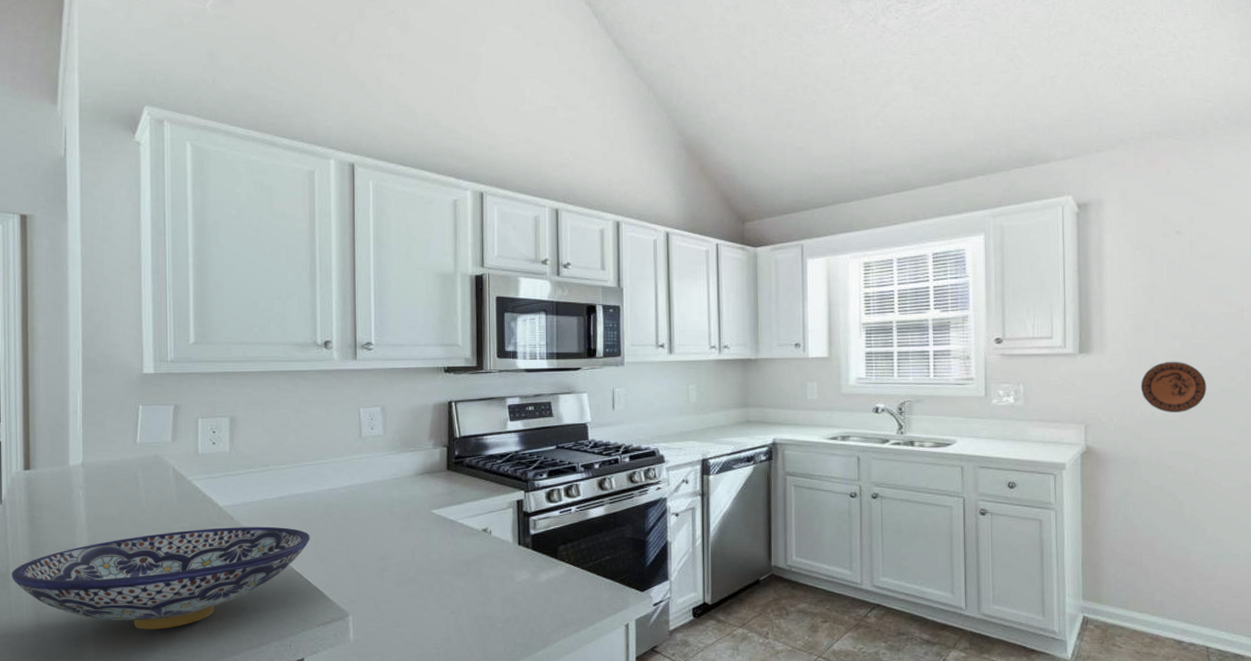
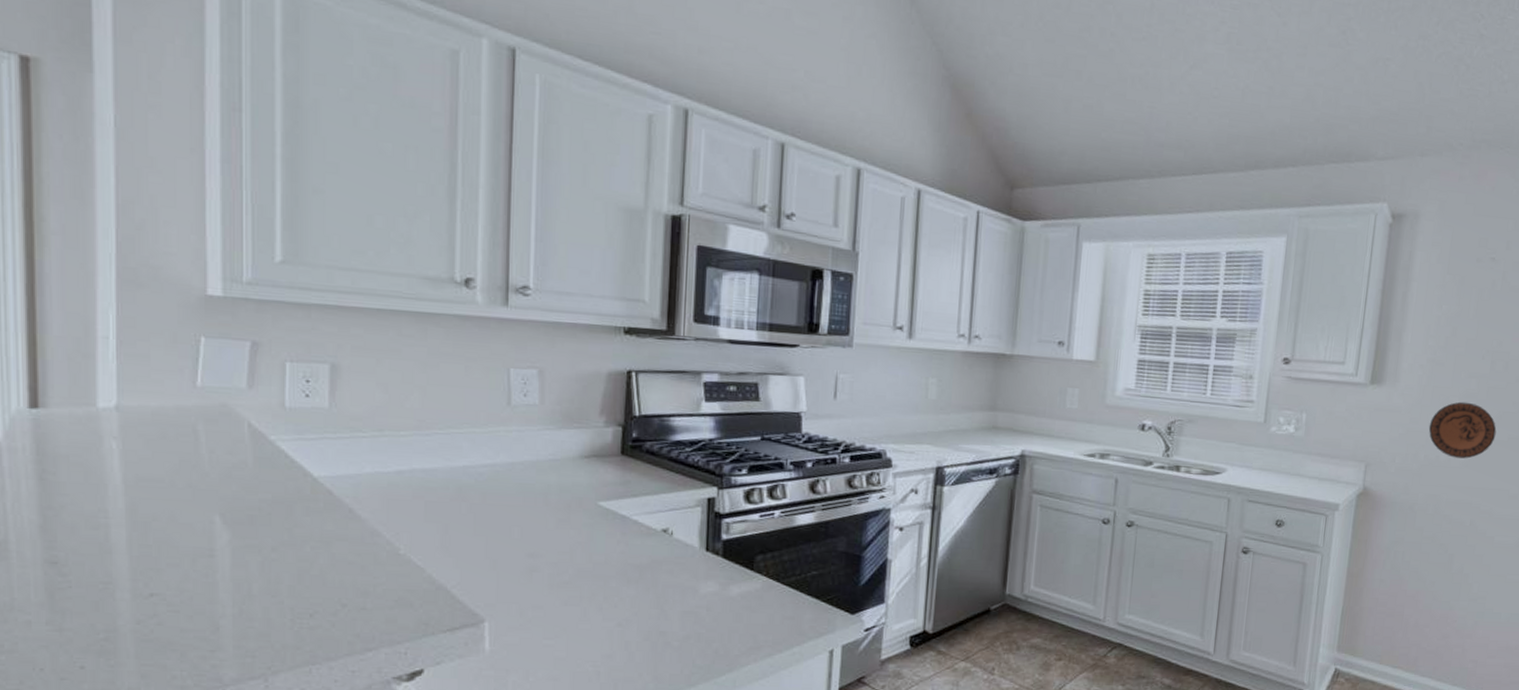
bowl: present [12,526,310,630] -> none [12,503,437,625]

